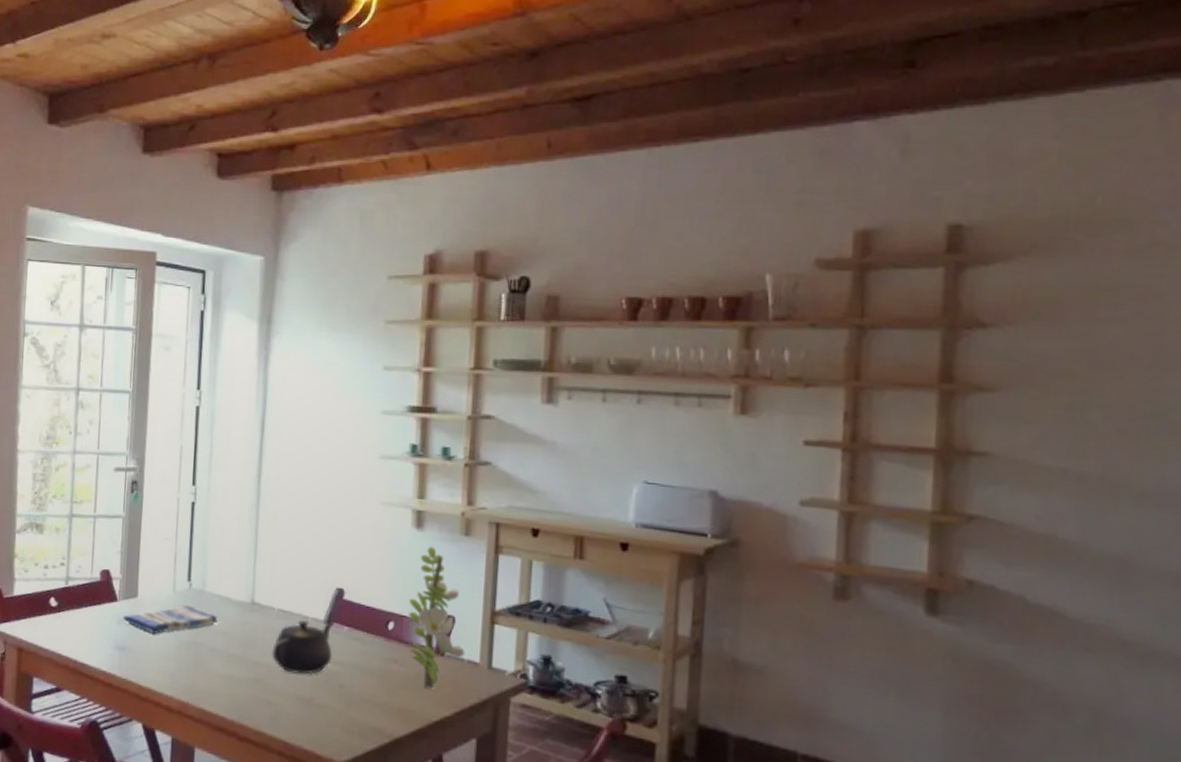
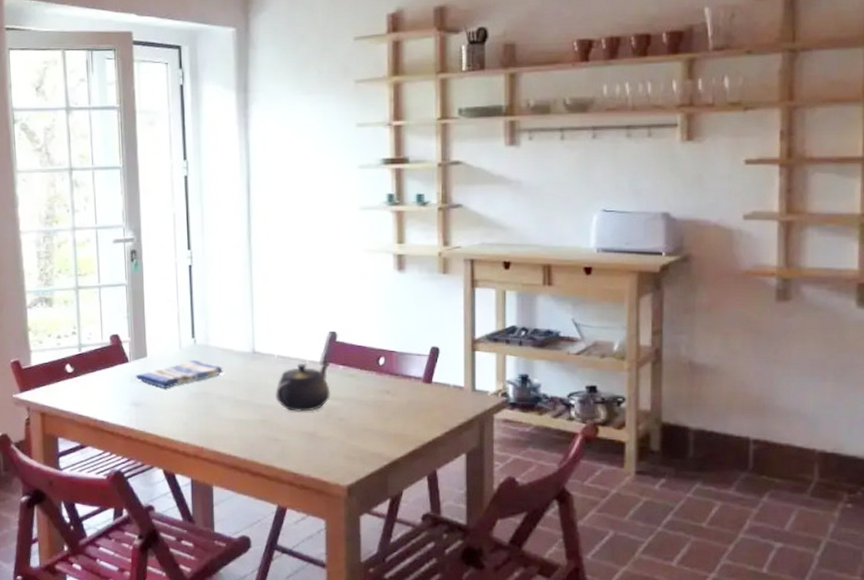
flower: present [408,546,465,689] -> none [396,286,450,414]

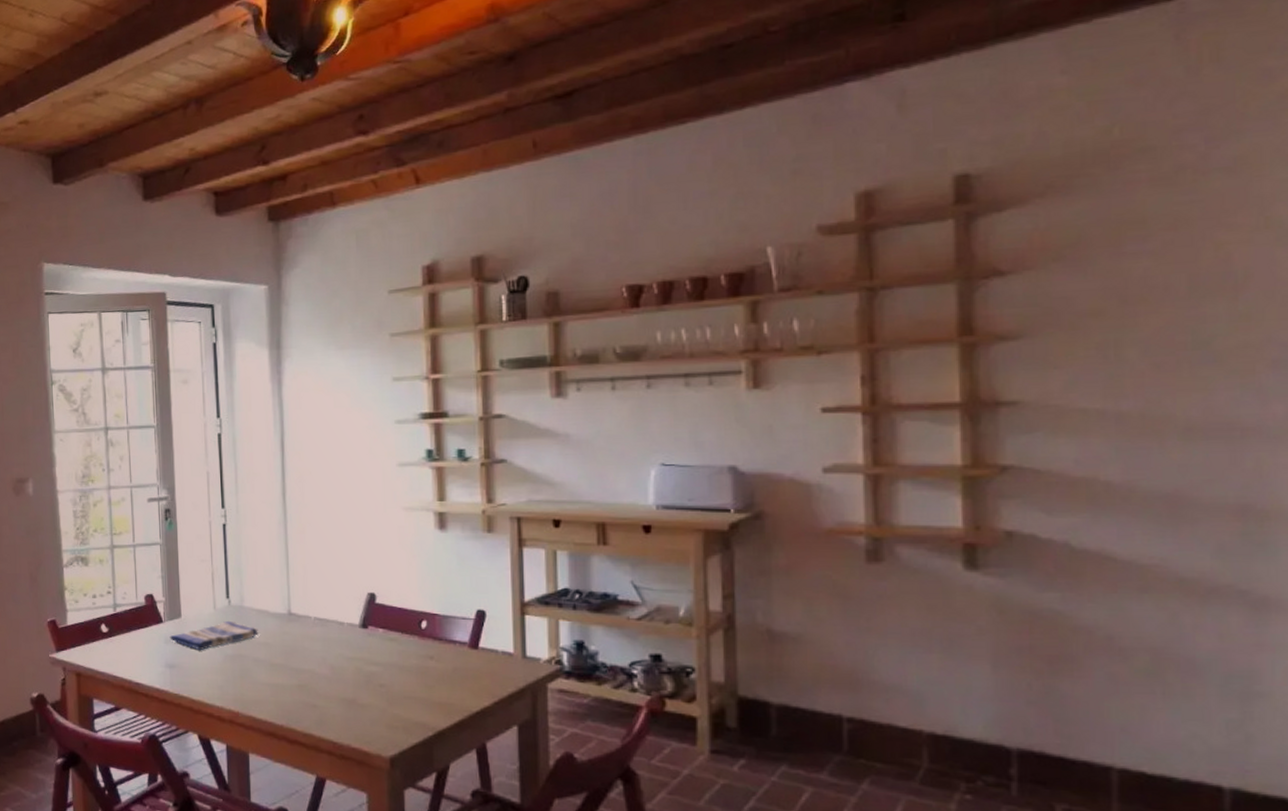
teapot: present [275,362,330,412] -> none [312,625,370,677]

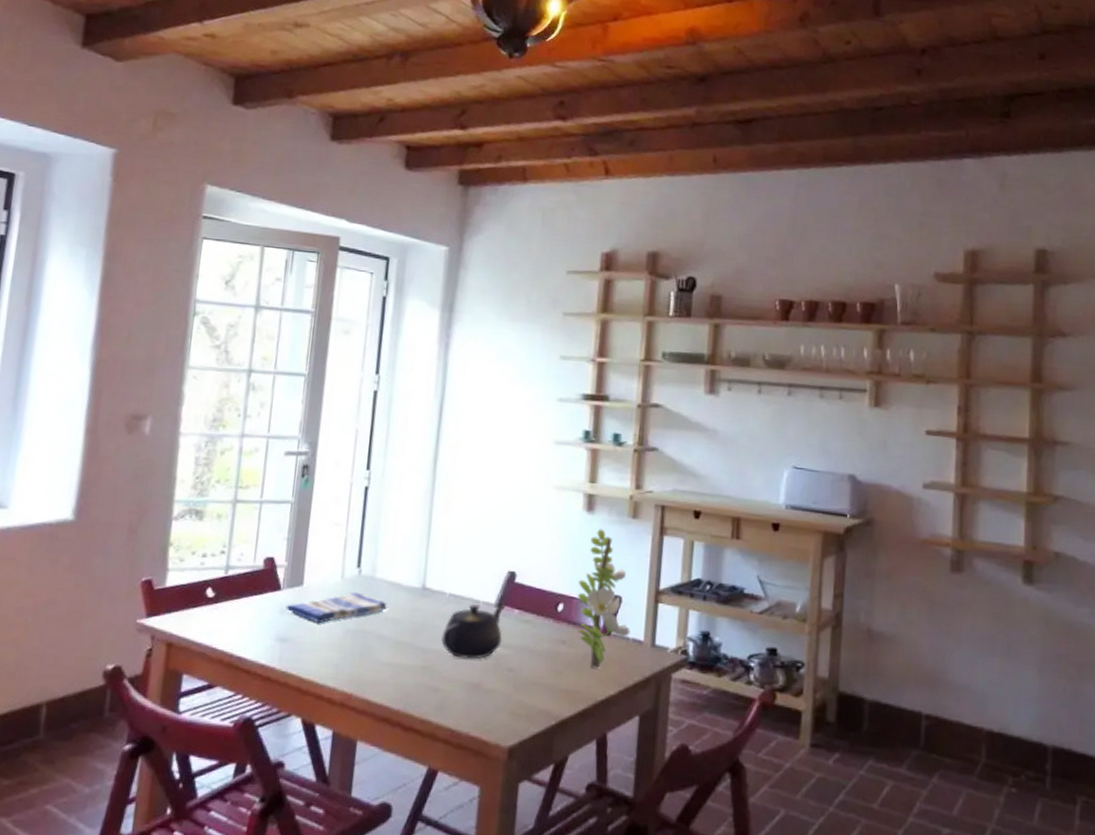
teapot: none [312,625,370,677] -> present [441,603,505,659]
flower: none [438,546,499,681] -> present [577,529,631,668]

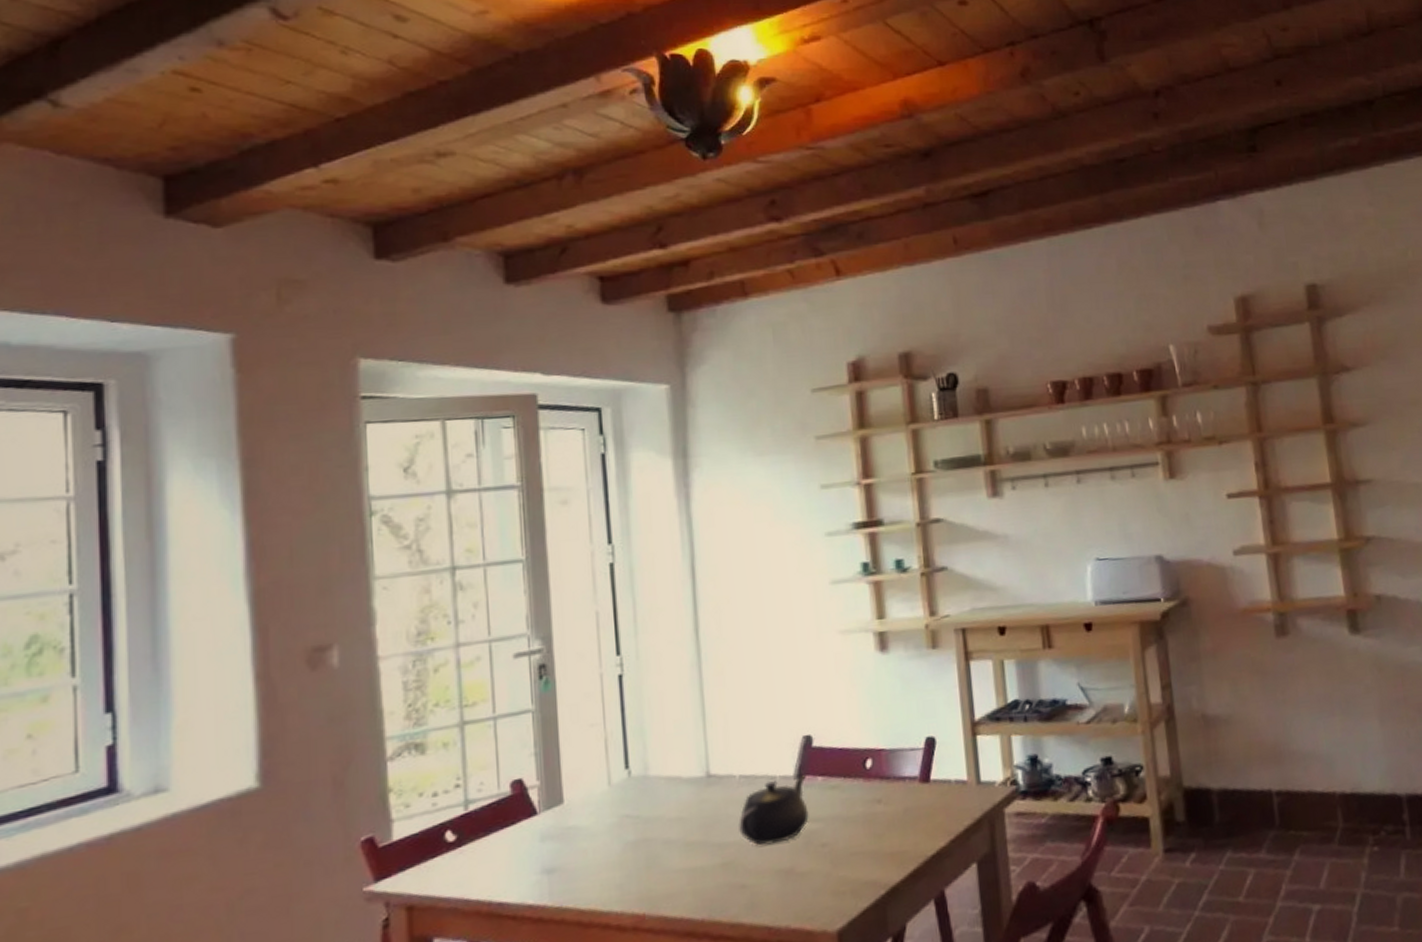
dish towel: present [286,591,387,623] -> none [547,796,669,843]
flower: present [577,529,631,668] -> none [883,667,951,822]

